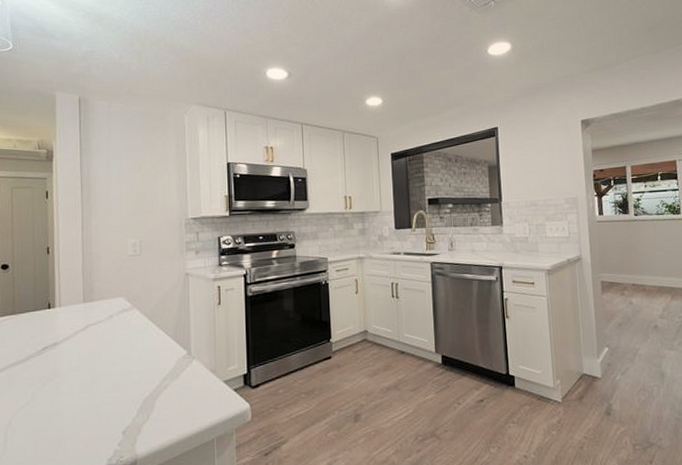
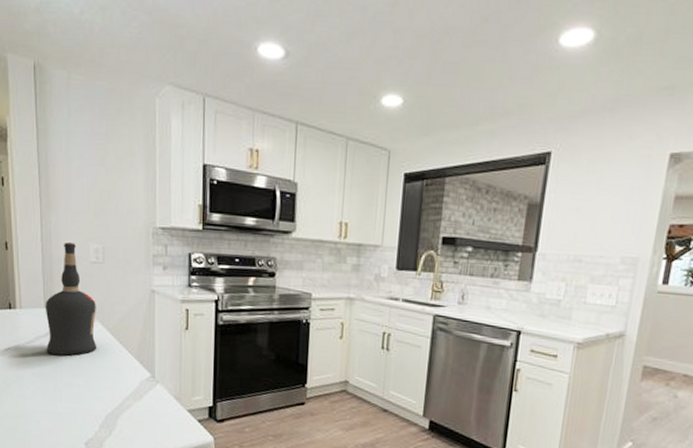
liquor bottle: none [84,240,135,347] -> present [45,242,97,356]

